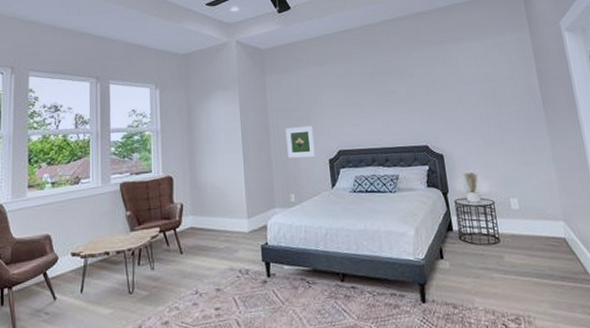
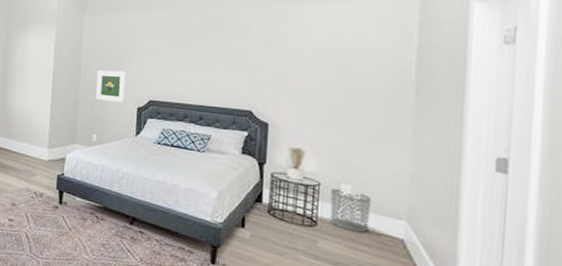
waste bin: none [504,203,539,240] -> present [330,189,372,232]

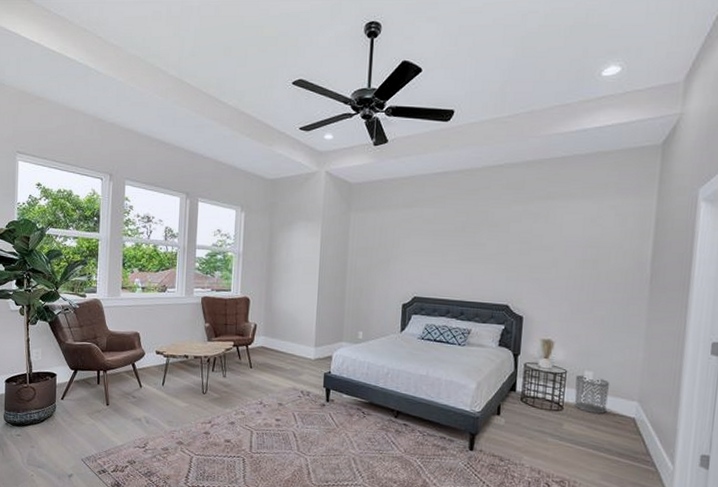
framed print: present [96,70,126,103] -> none [362,267,391,300]

